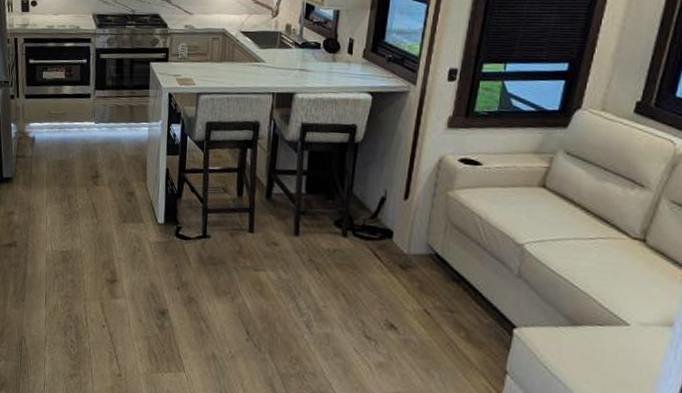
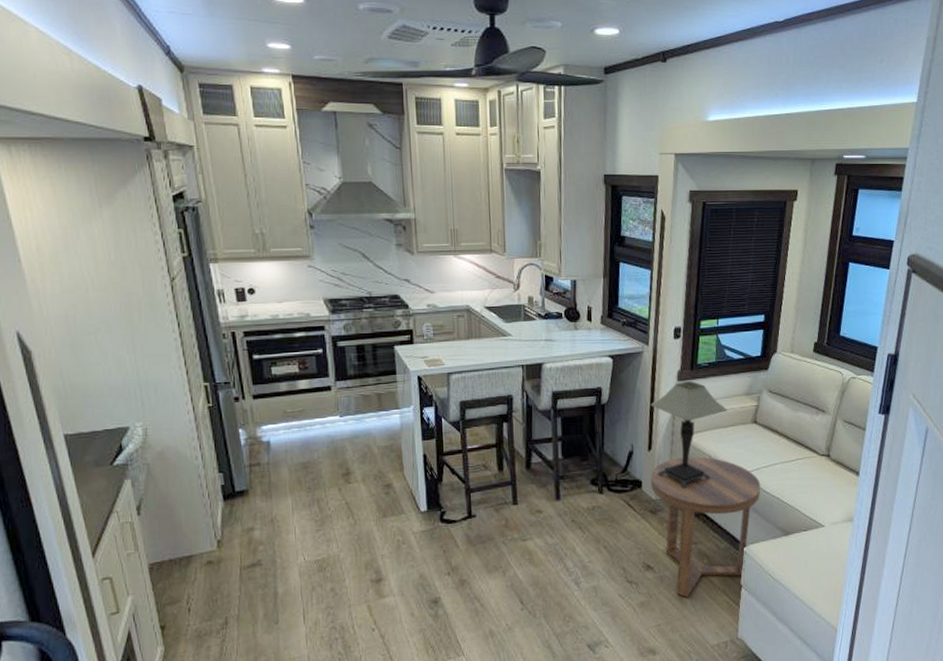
side table: none [403,212,544,370] -> present [651,456,761,598]
table lamp: none [412,128,507,249] -> present [650,380,727,489]

